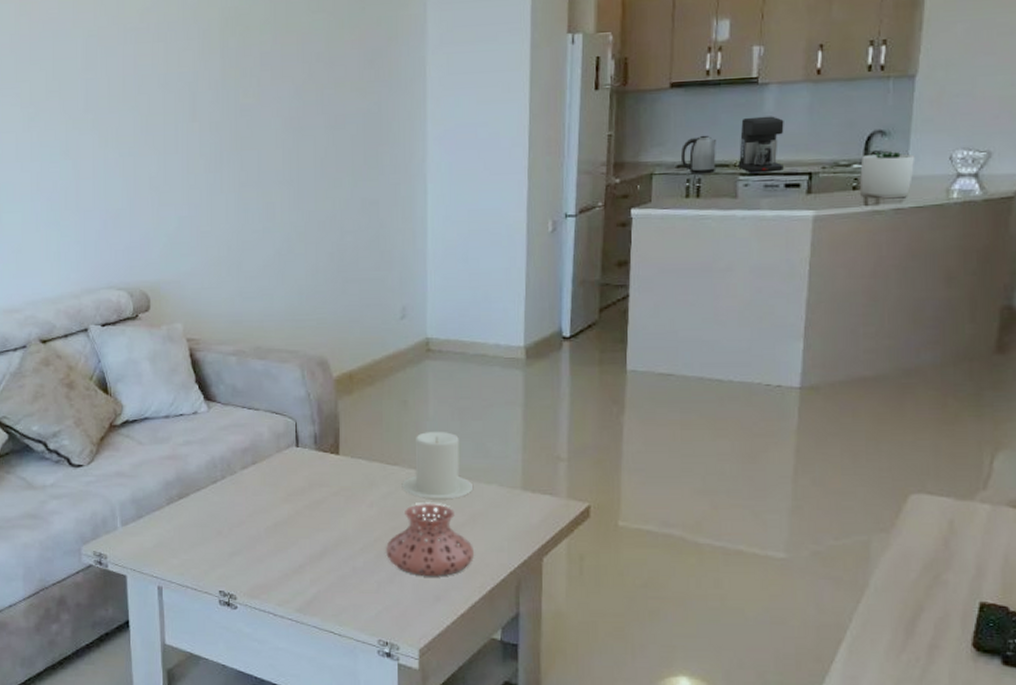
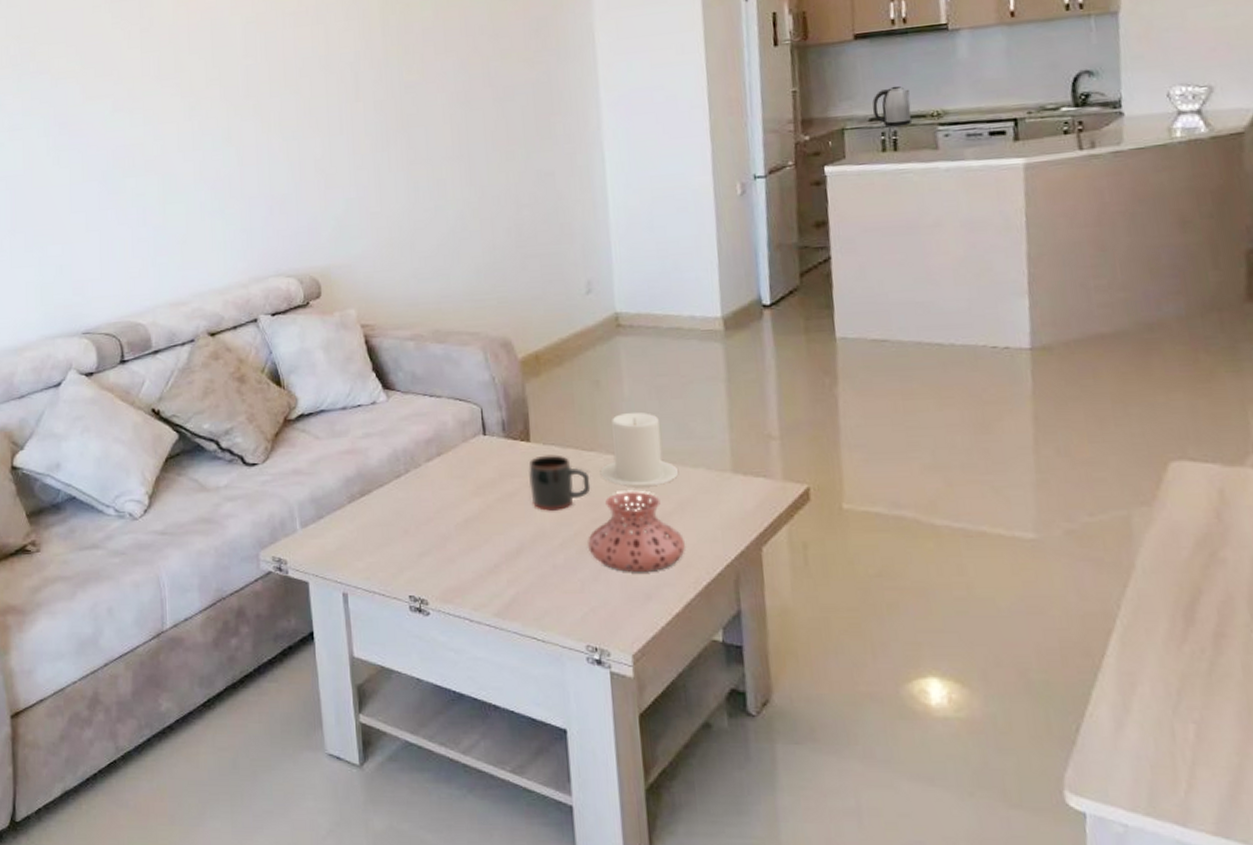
mug: none [336,467,392,518] -> present [528,454,591,511]
coffee maker: present [738,116,784,173] -> none [934,62,986,123]
planter: present [859,151,915,199] -> none [1069,91,1130,143]

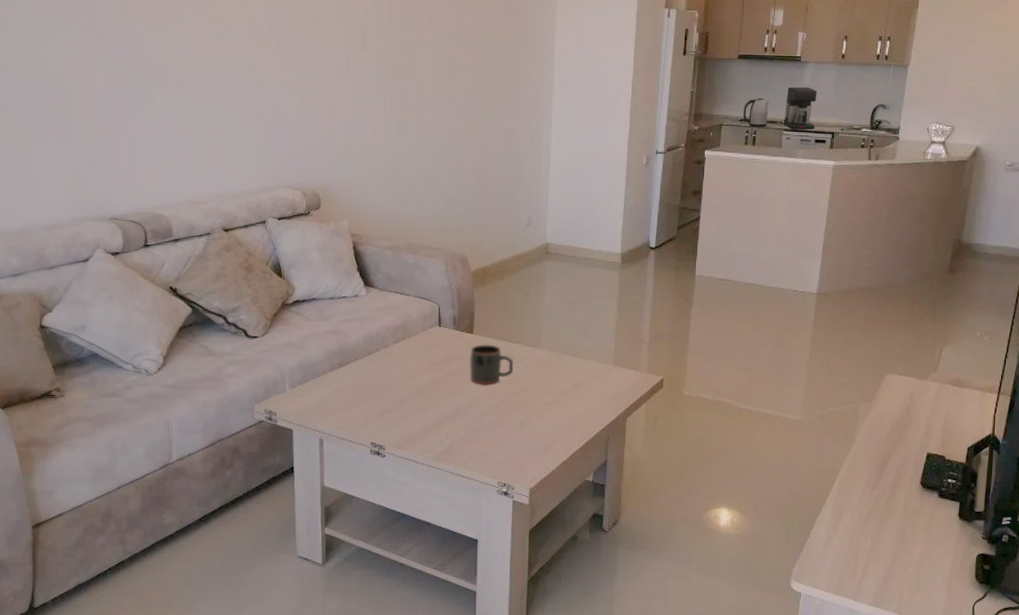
vase: present [588,490,686,572] -> none [507,374,576,432]
candle: present [600,412,679,487] -> none [522,317,577,372]
coffee maker: none [934,62,986,123] -> present [783,87,817,130]

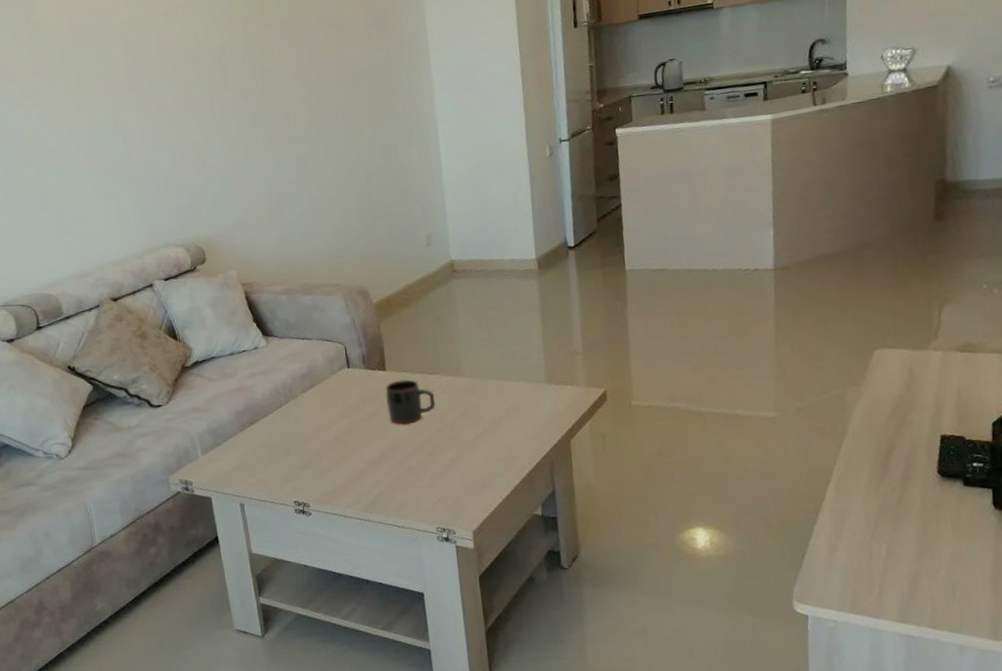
coffee maker: present [783,87,817,130] -> none [702,35,742,88]

